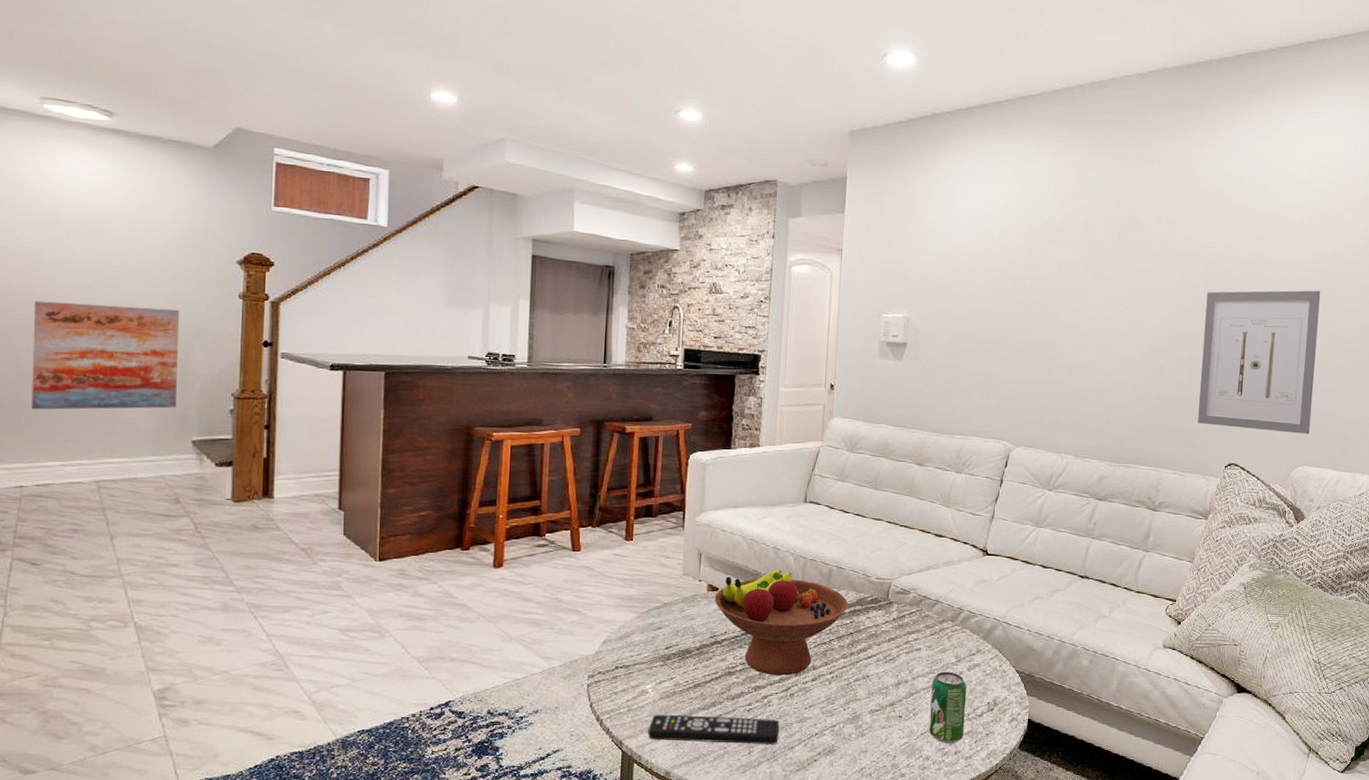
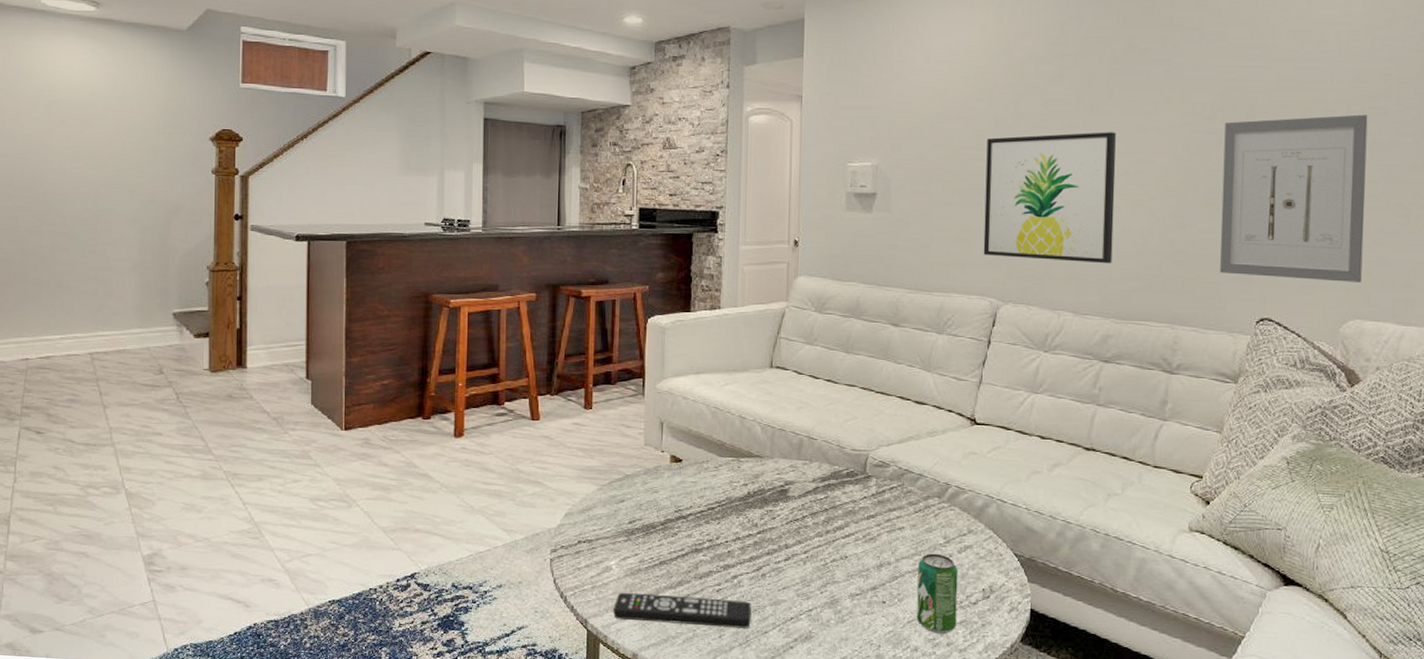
wall art: present [31,300,180,410] -> none [35,183,160,287]
fruit bowl: present [714,569,848,676] -> none [678,439,822,554]
wall art: none [999,295,1117,414] -> present [983,132,1116,264]

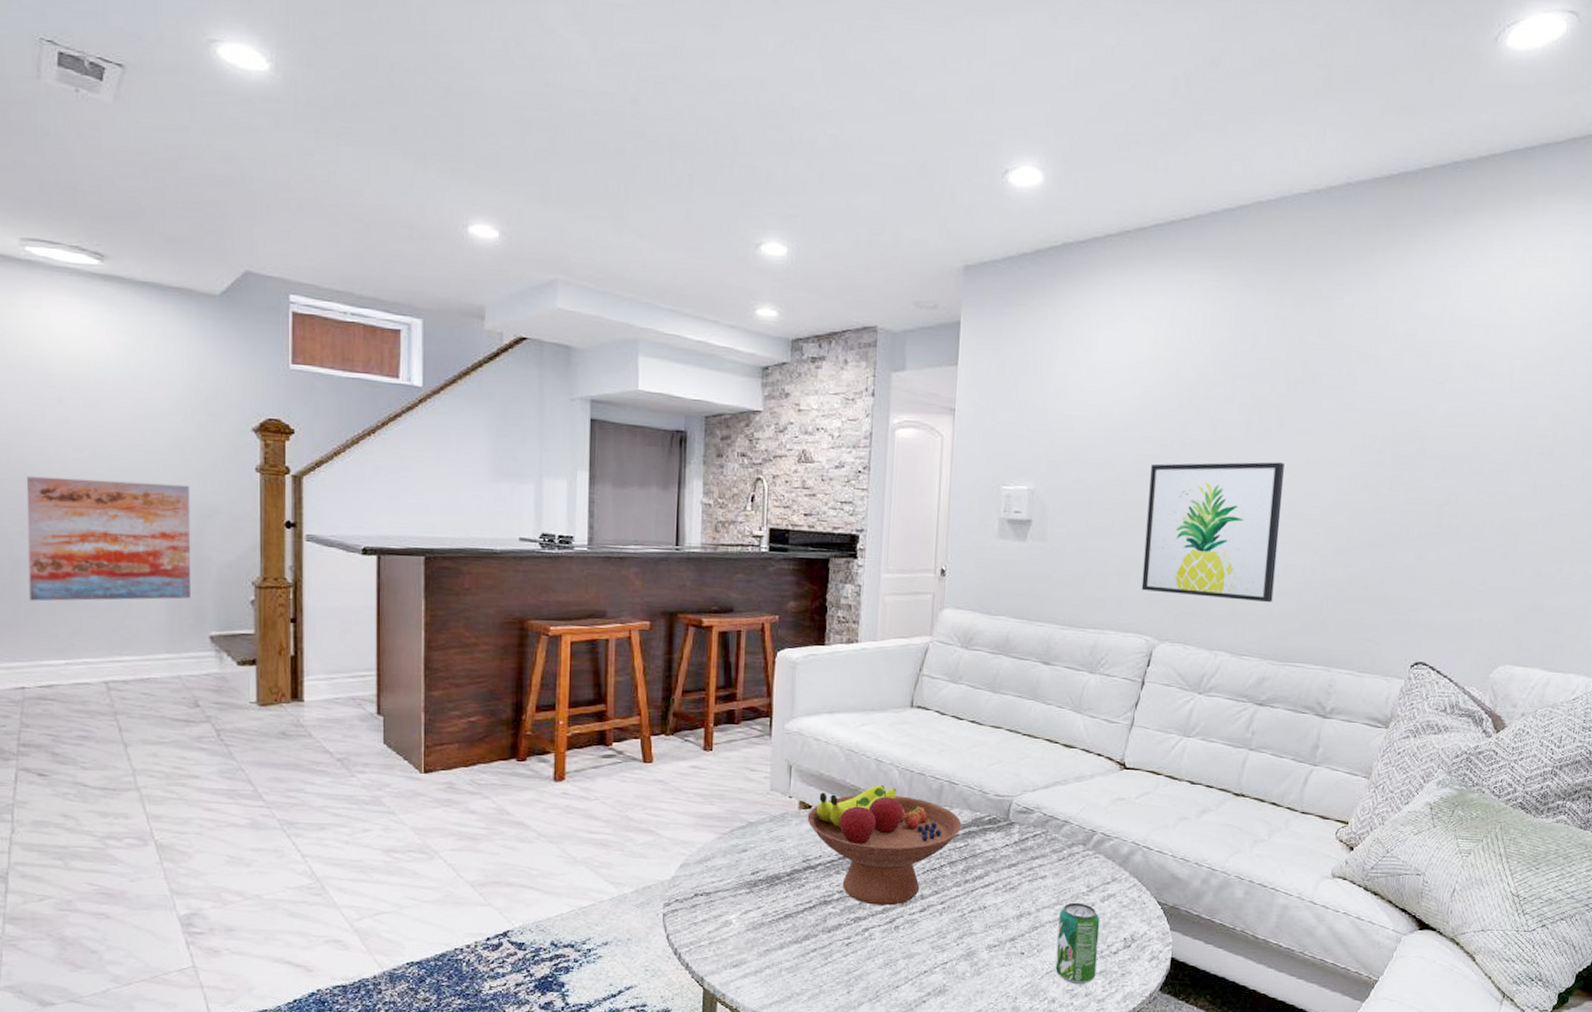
wall art: none [35,183,160,287] -> present [26,476,191,601]
remote control: present [613,592,751,629] -> none [732,947,883,983]
fruit bowl: none [678,439,822,554] -> present [807,784,962,906]
wall art: present [1220,114,1368,282] -> none [1379,454,1534,627]

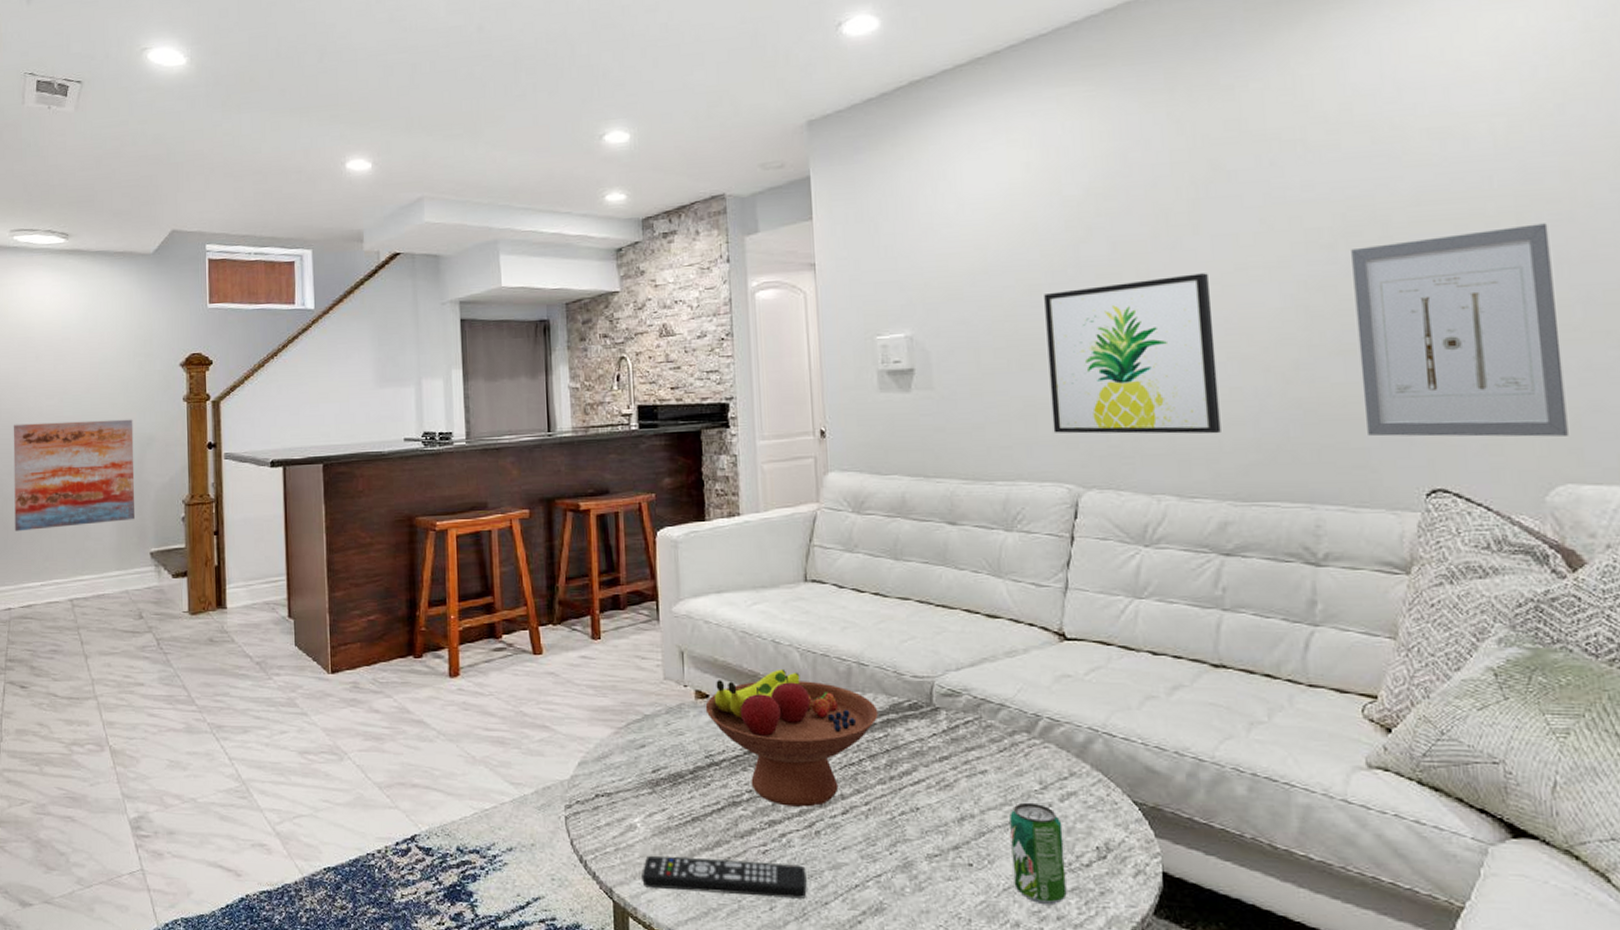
remote control: none [732,947,883,983] -> present [642,855,807,899]
wall art: none [1379,454,1534,627] -> present [1351,223,1568,437]

